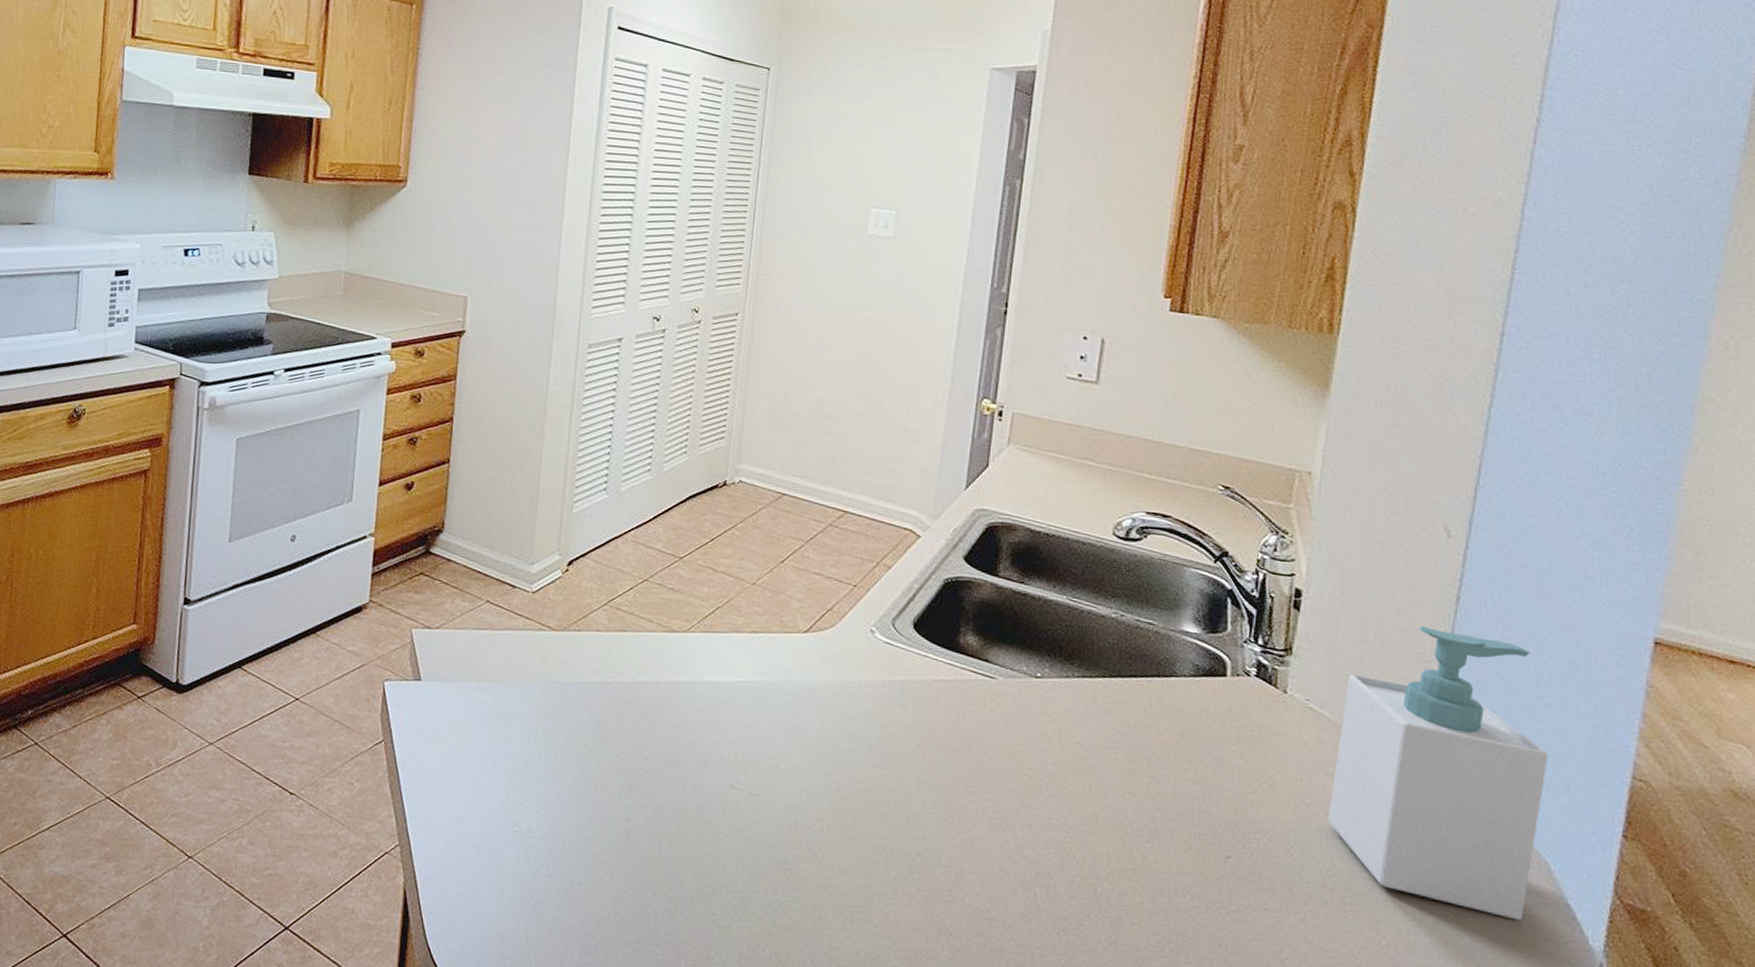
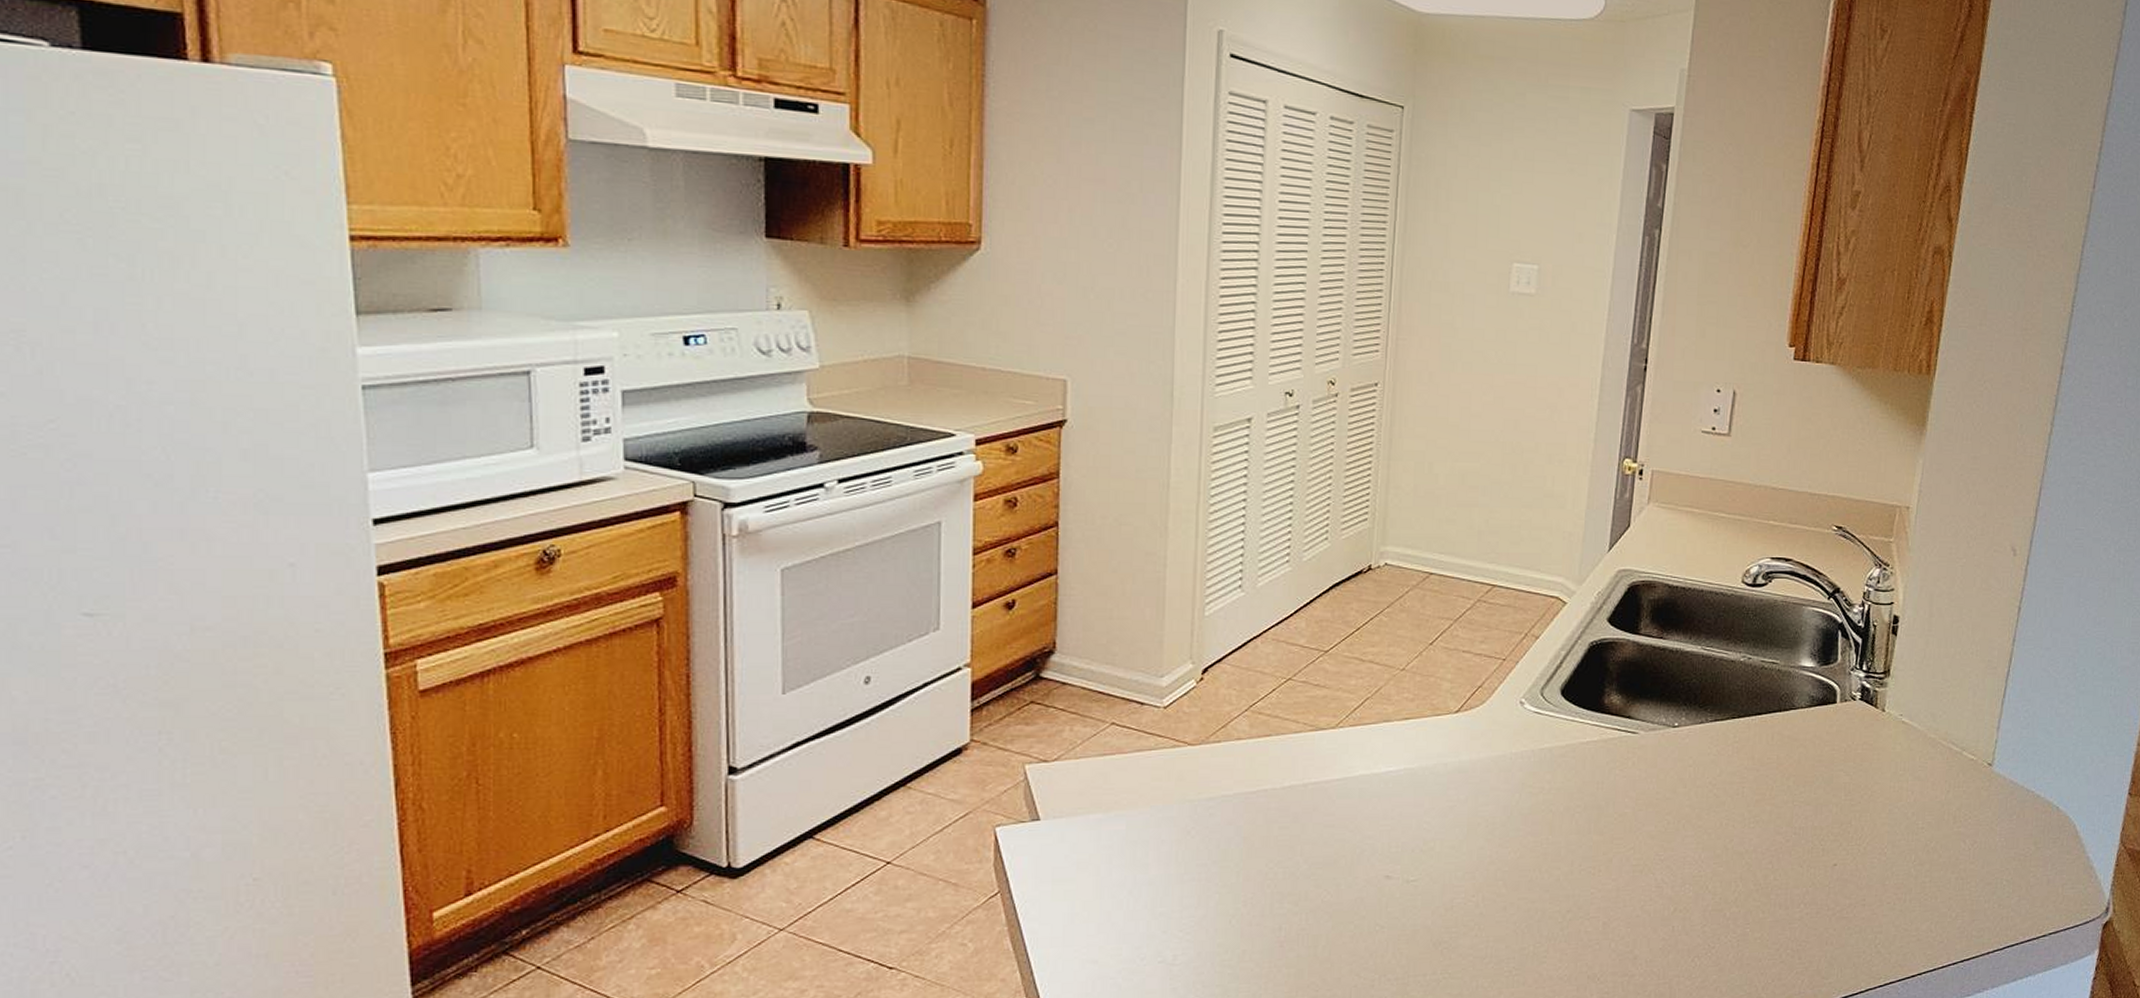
soap bottle: present [1327,625,1548,921] -> none [1914,637,2080,877]

